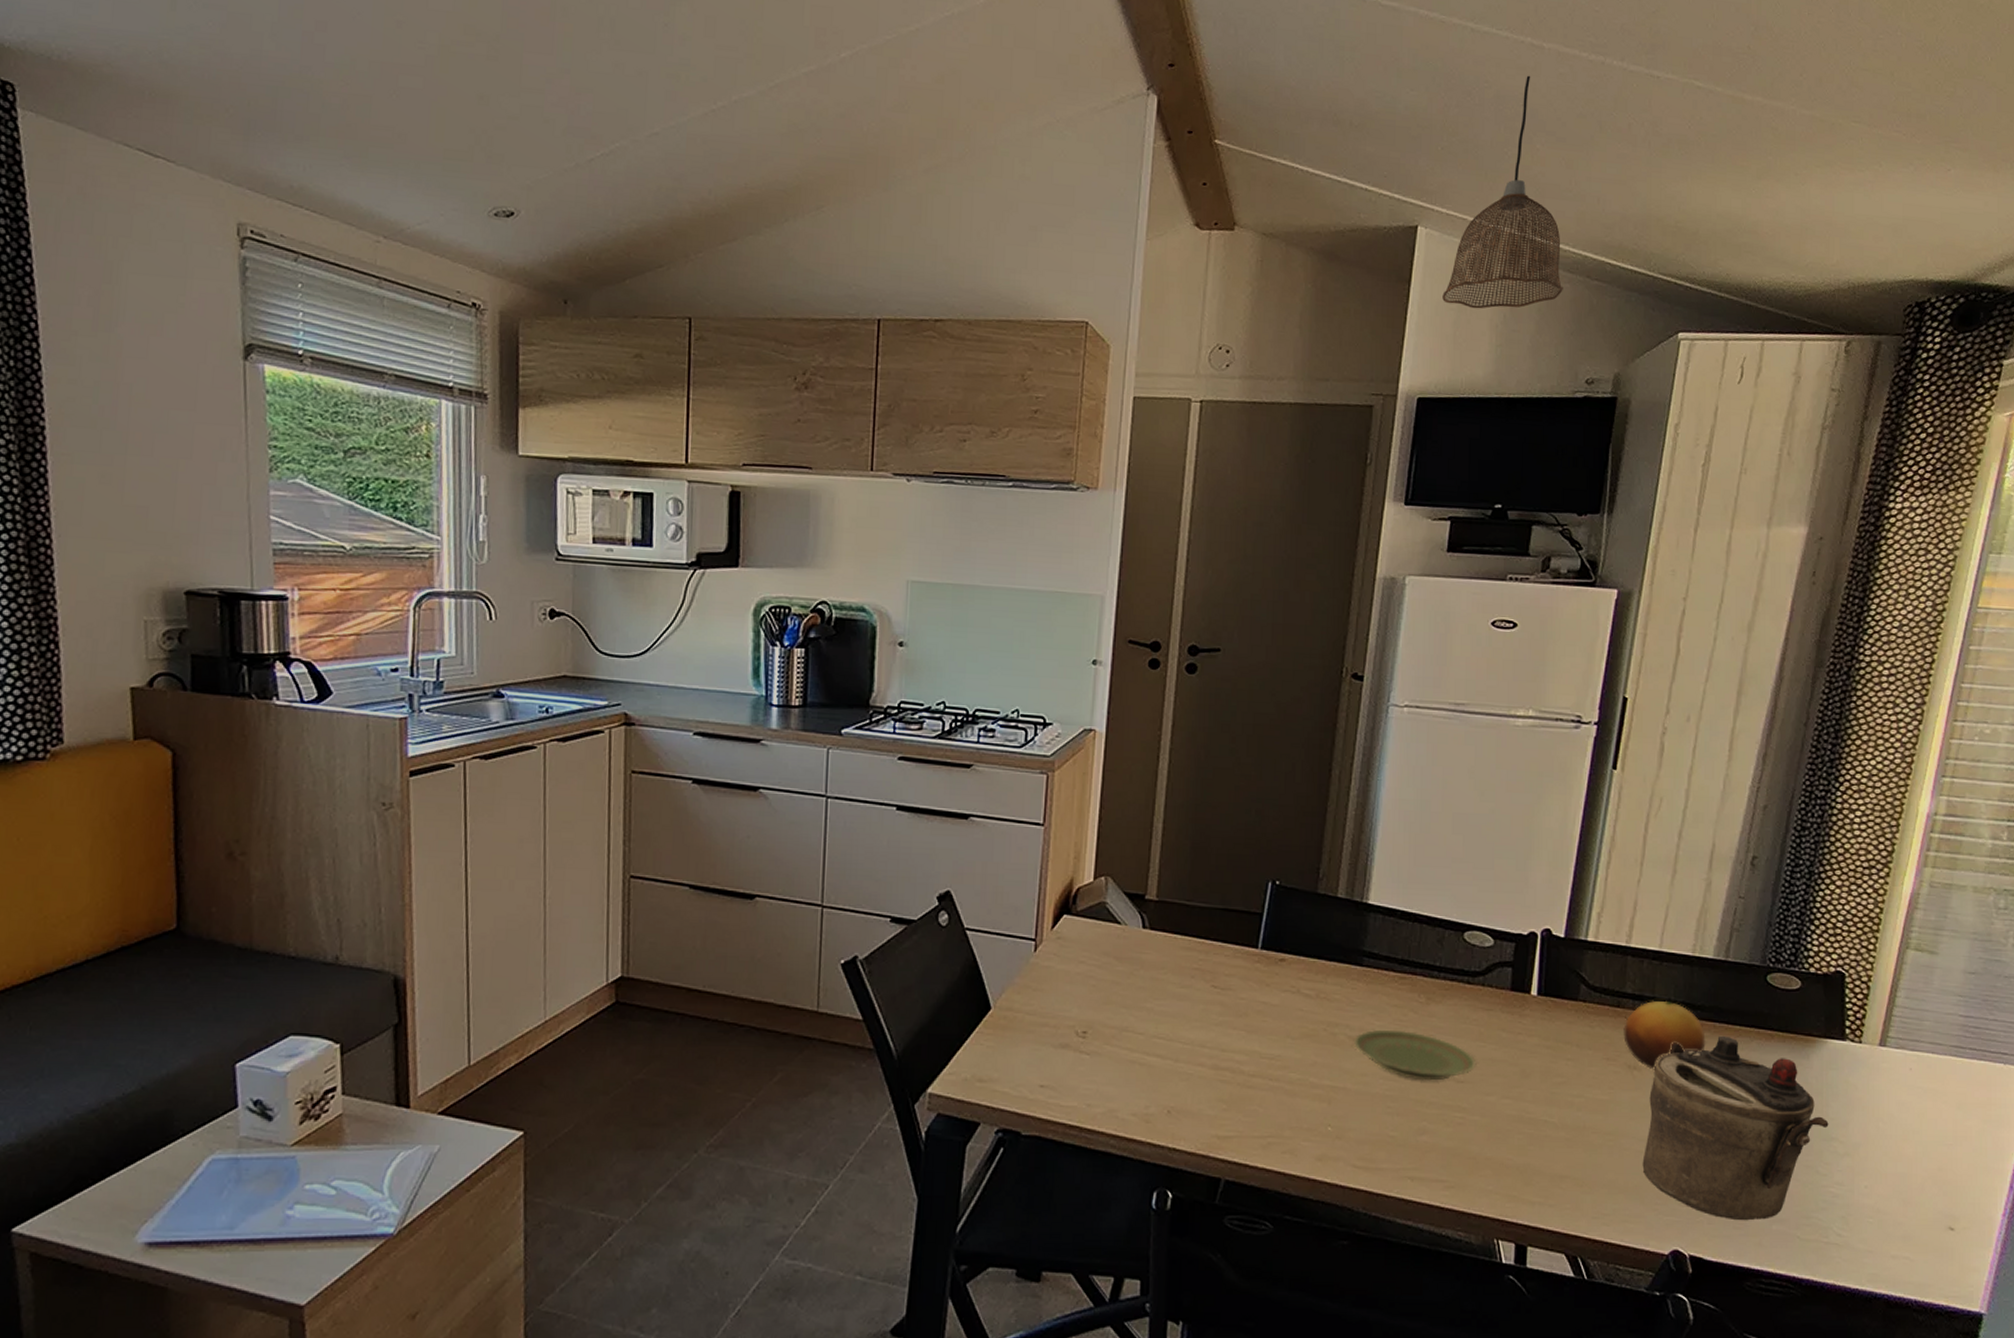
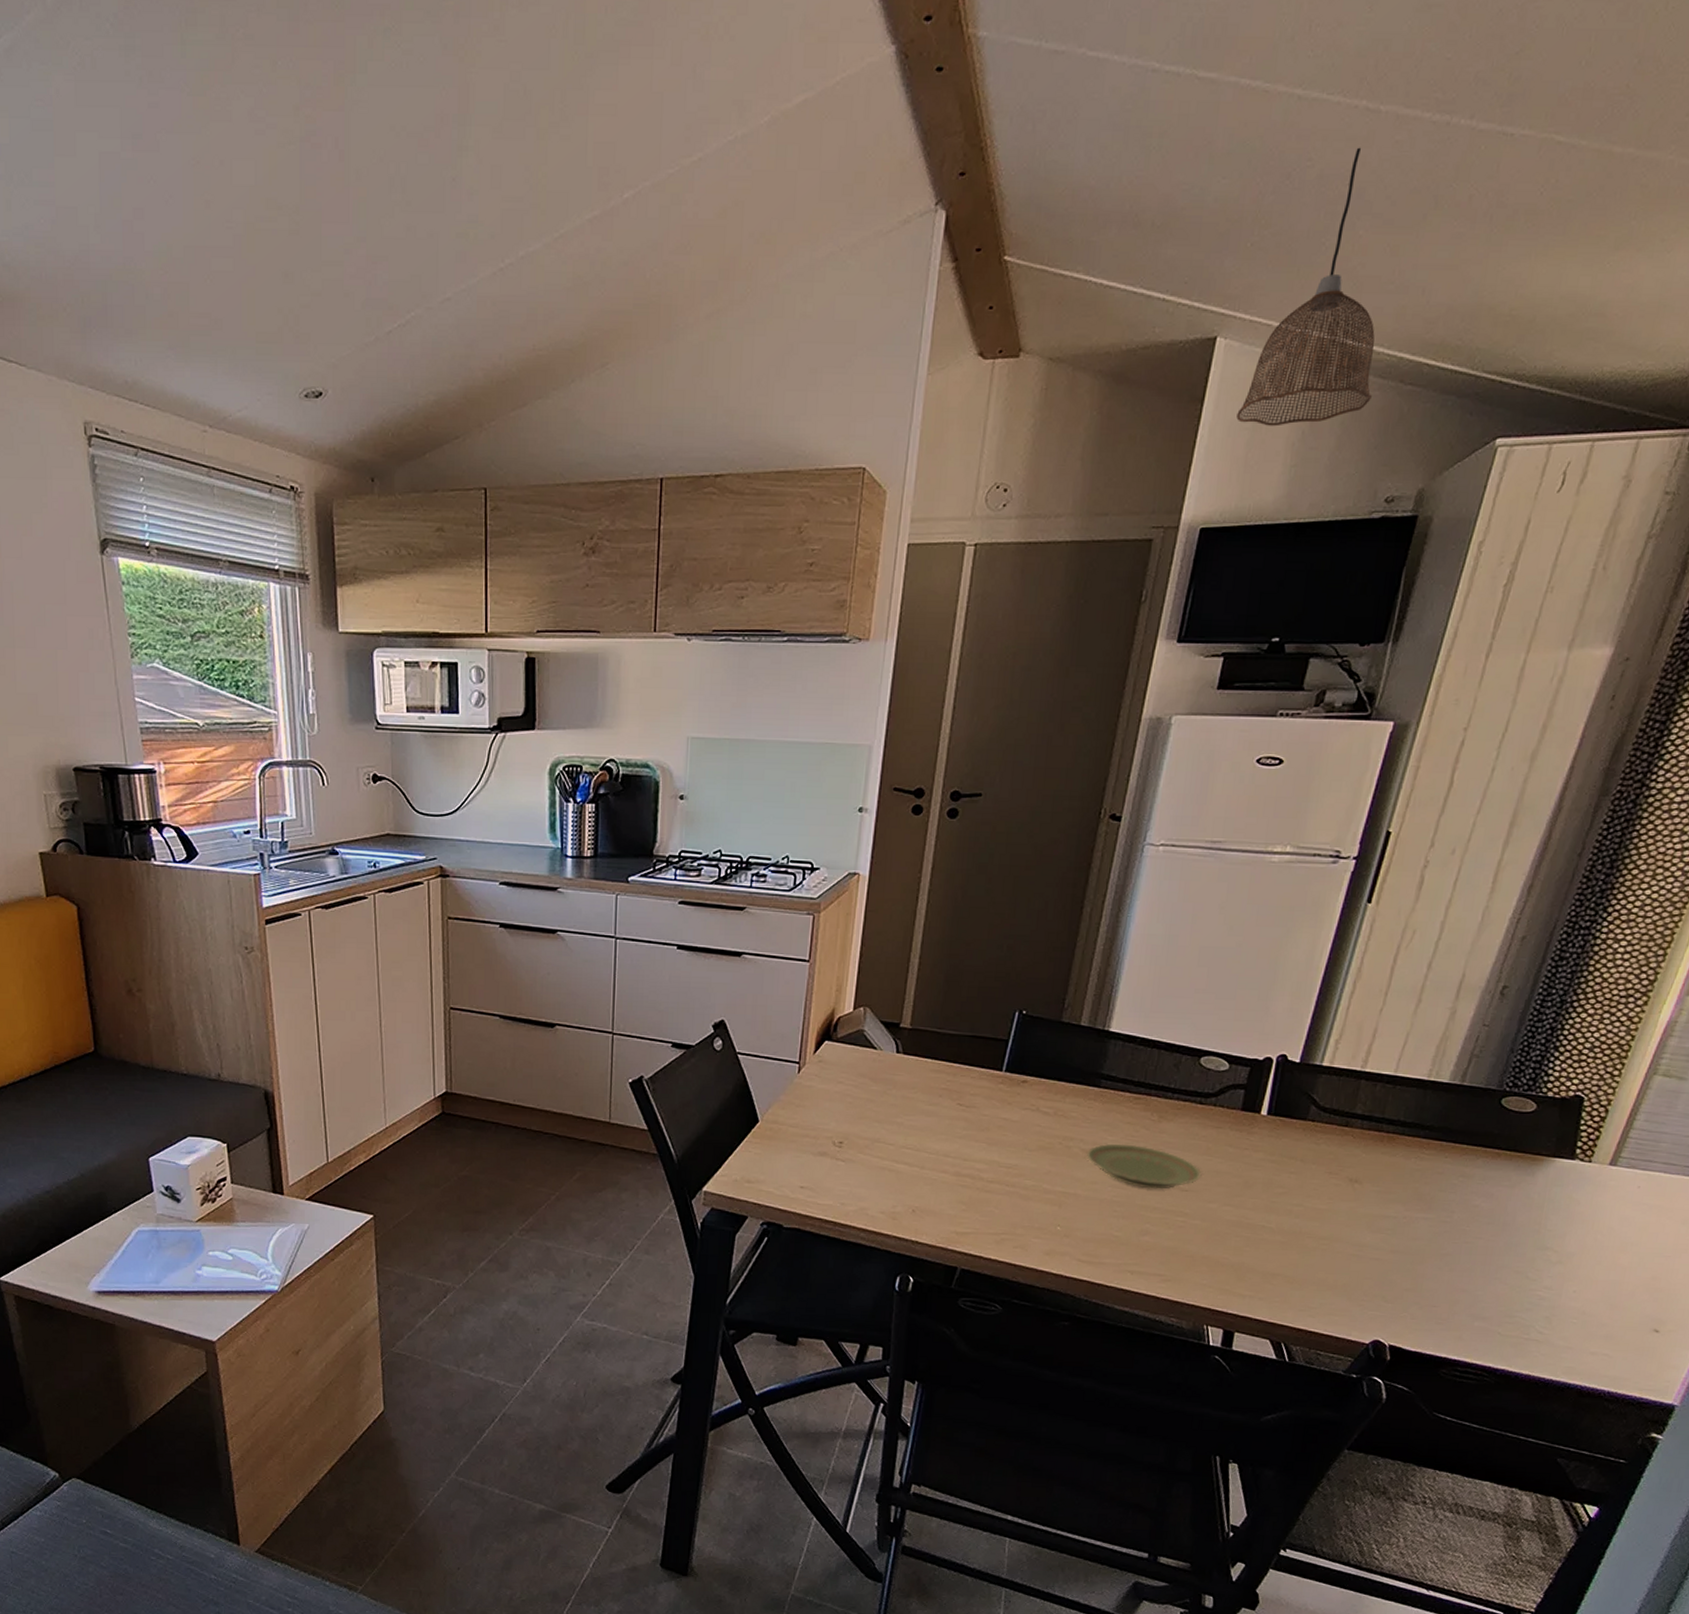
fruit: present [1623,1001,1706,1070] -> none [1348,1121,1431,1184]
teapot: present [1642,1035,1829,1221] -> none [1352,1153,1546,1318]

